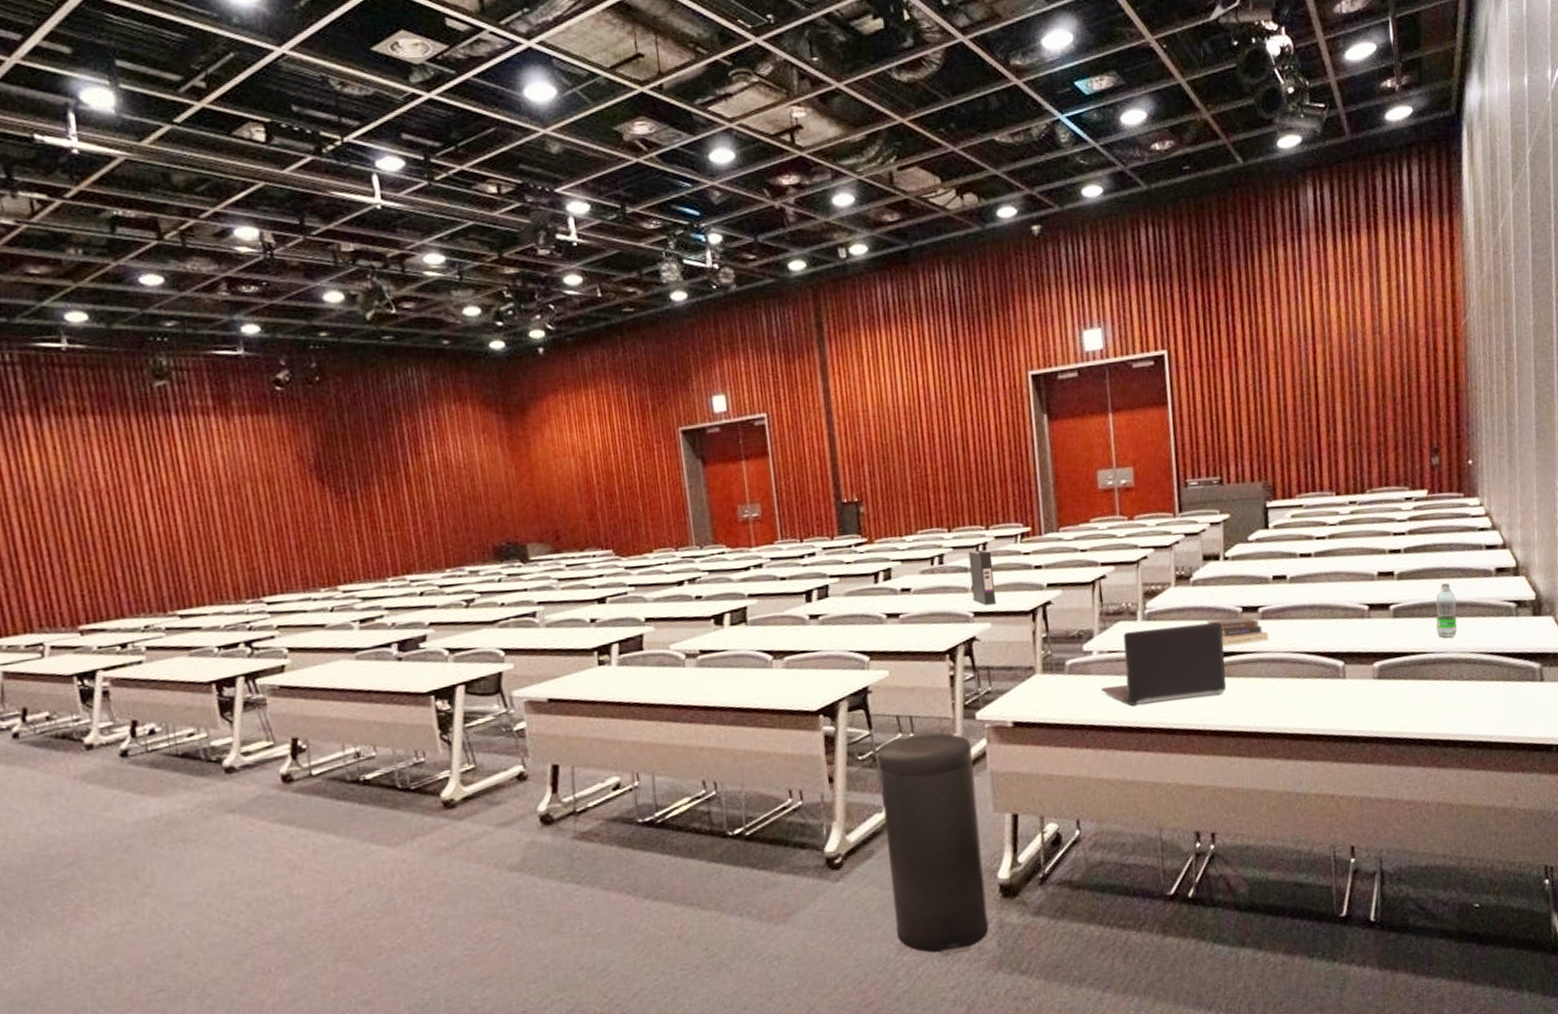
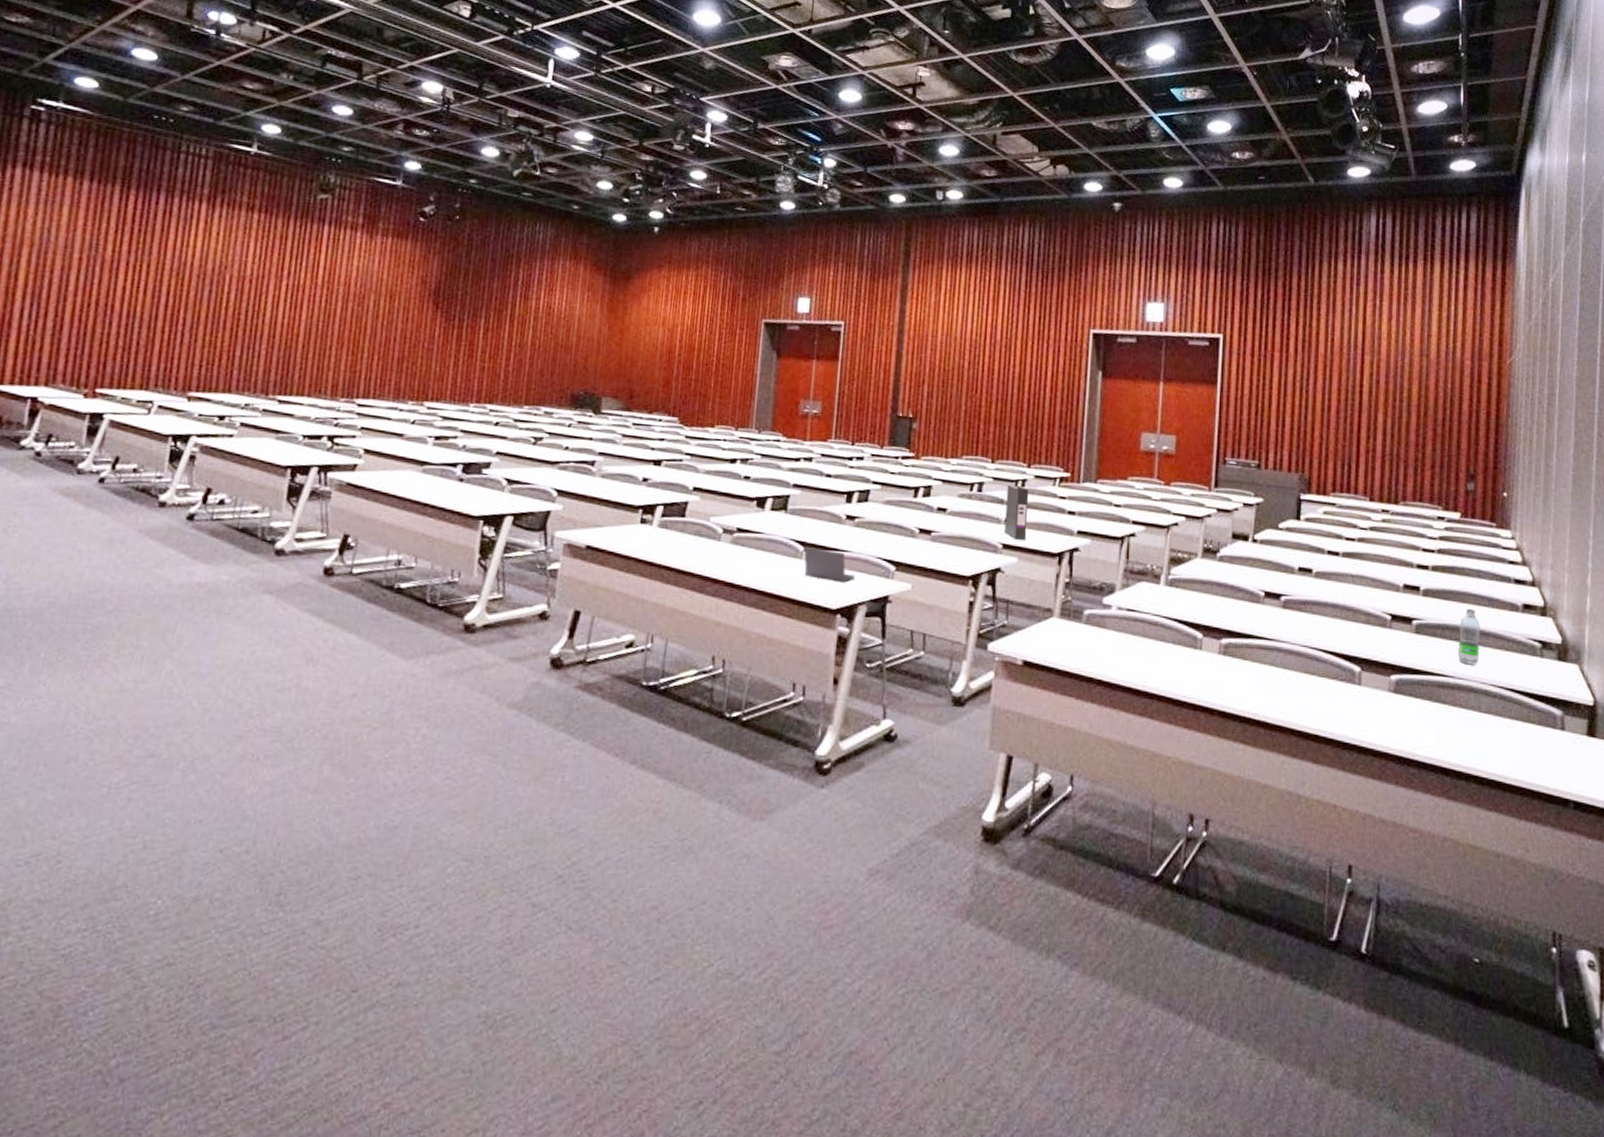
laptop computer: none [773,653,830,684] -> present [804,547,855,583]
pedal bin: present [877,733,989,956] -> none [870,652,978,892]
laptop computer: present [1101,622,1227,706] -> none [1114,593,1243,676]
books: present [1207,617,1268,647] -> none [1228,598,1287,630]

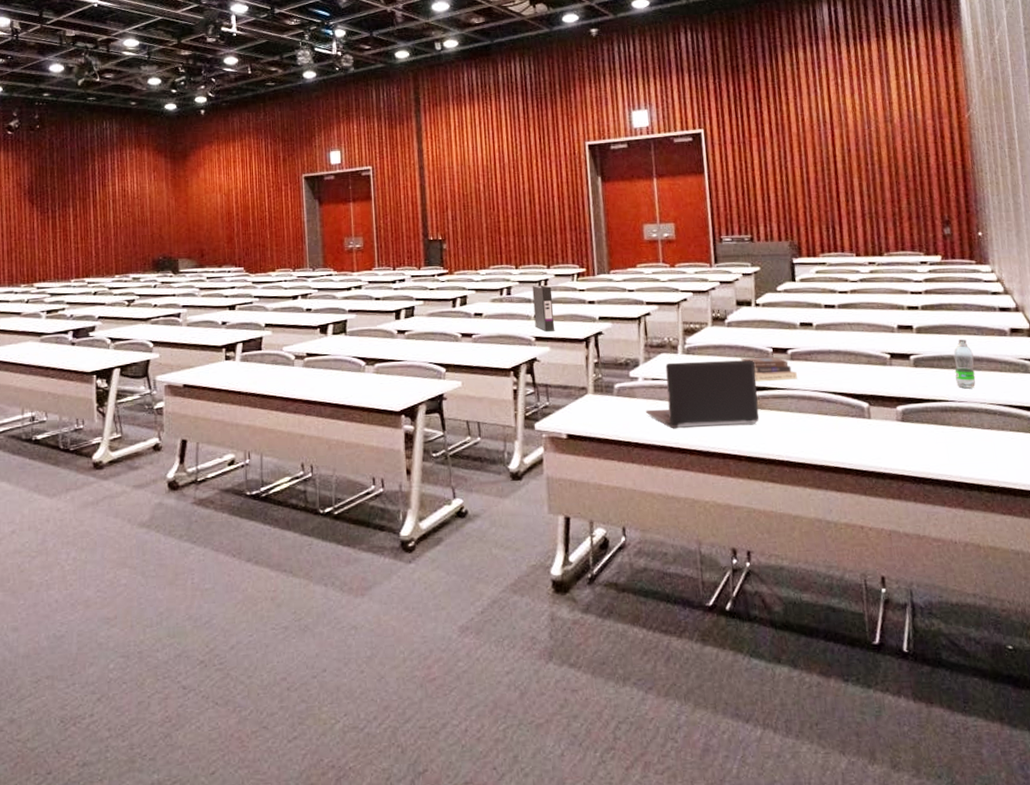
laptop computer: present [804,547,855,583] -> none [366,361,412,388]
laptop computer: none [1114,593,1243,676] -> present [645,360,760,428]
books: none [1228,598,1287,630] -> present [741,357,797,382]

